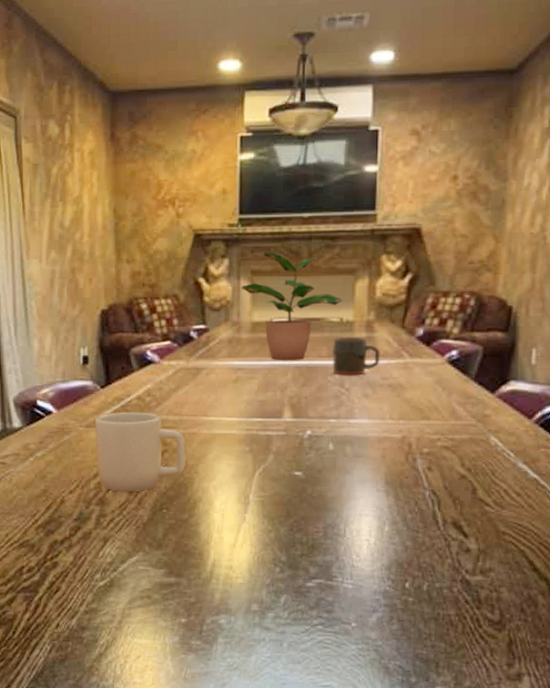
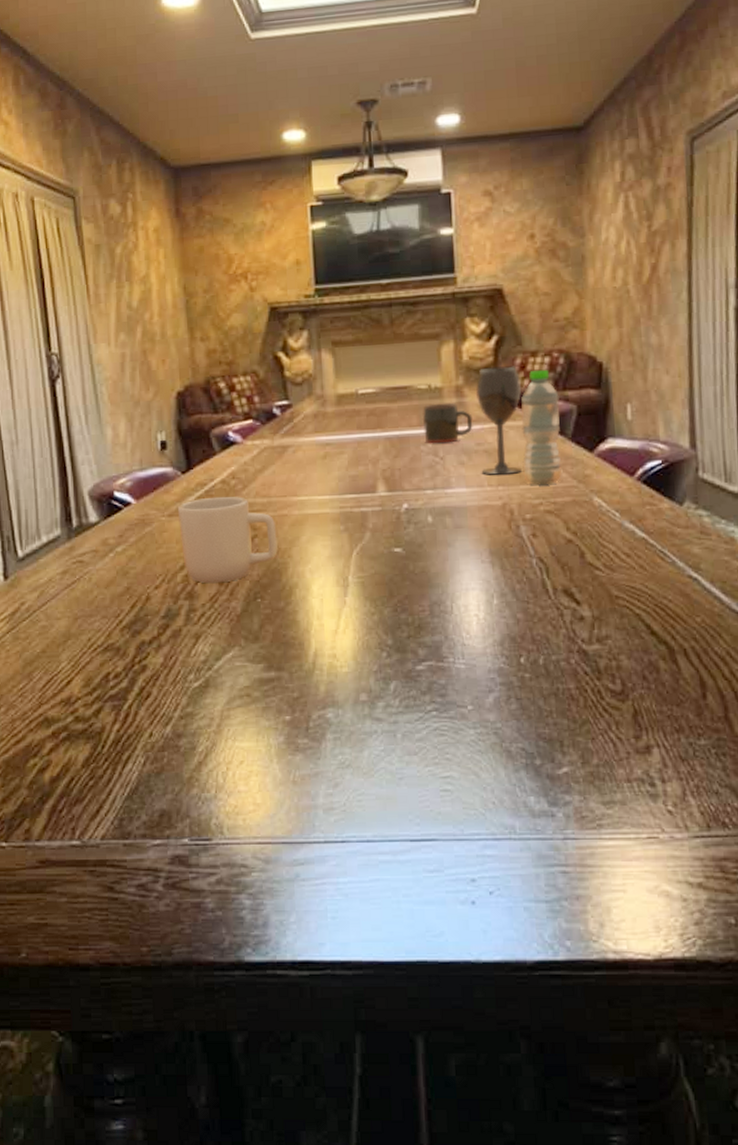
potted plant: present [241,252,342,360] -> none [323,321,428,433]
wine glass: none [384,305,431,409] -> present [476,366,522,475]
water bottle: none [424,310,468,422] -> present [521,369,562,486]

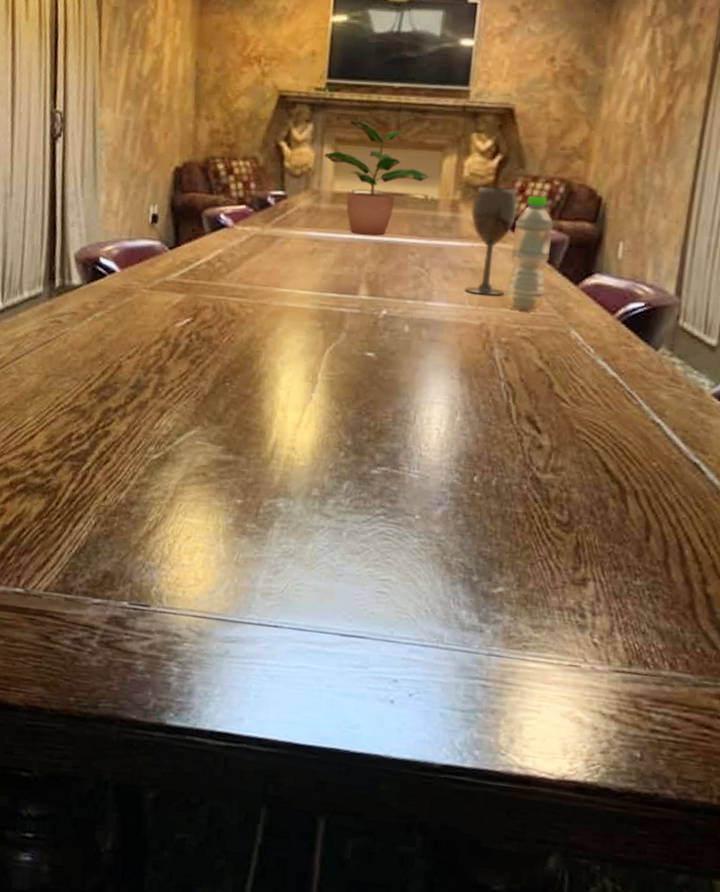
mug: present [177,496,278,584] -> none [159,276,255,362]
potted plant: none [323,321,428,433] -> present [324,120,428,236]
mug: present [422,403,473,443] -> none [413,215,464,256]

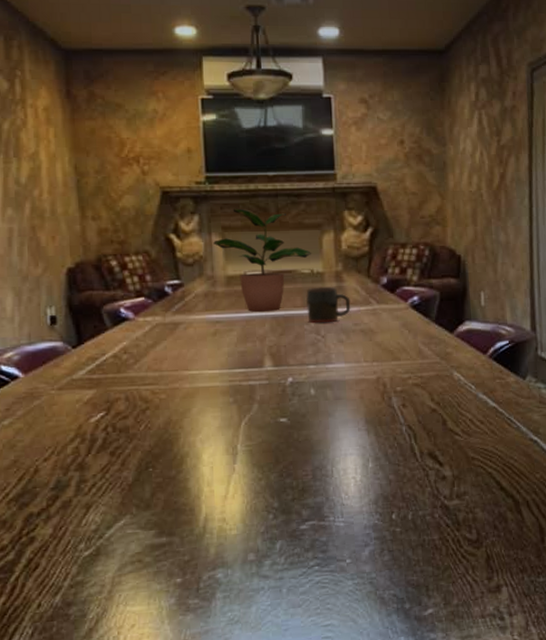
mug: none [413,215,464,256] -> present [305,287,351,323]
wine glass: present [464,186,518,296] -> none [354,255,393,352]
water bottle: present [505,195,555,312] -> none [392,259,427,362]

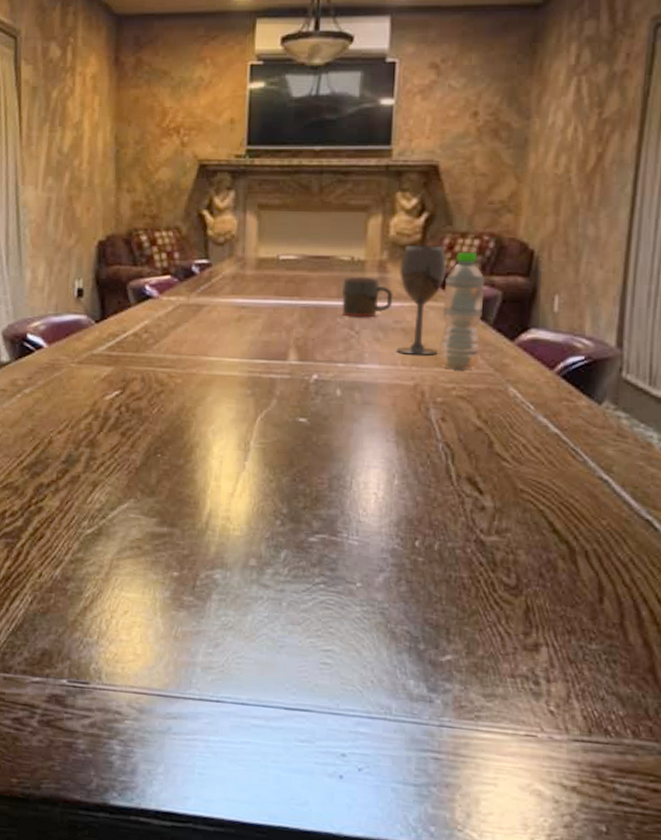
potted plant: present [213,208,311,312] -> none [247,185,354,300]
wine glass: none [354,255,393,352] -> present [396,244,448,355]
water bottle: none [392,259,427,362] -> present [439,251,486,370]

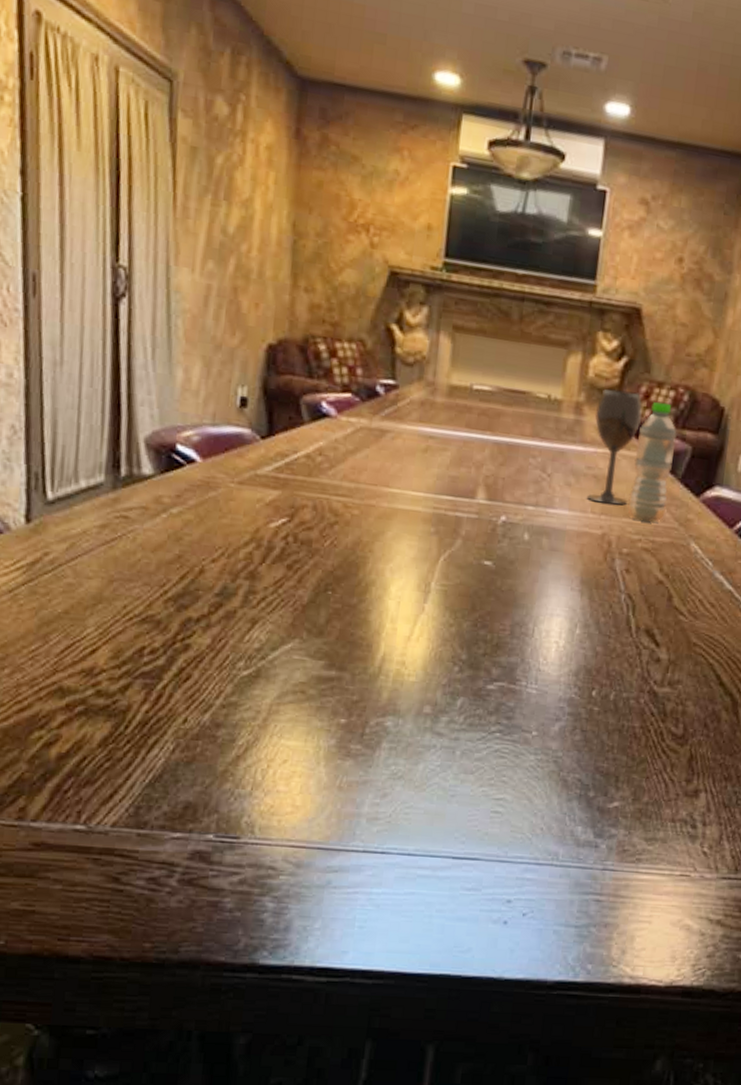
mug: present [341,277,393,317] -> none [534,416,588,460]

